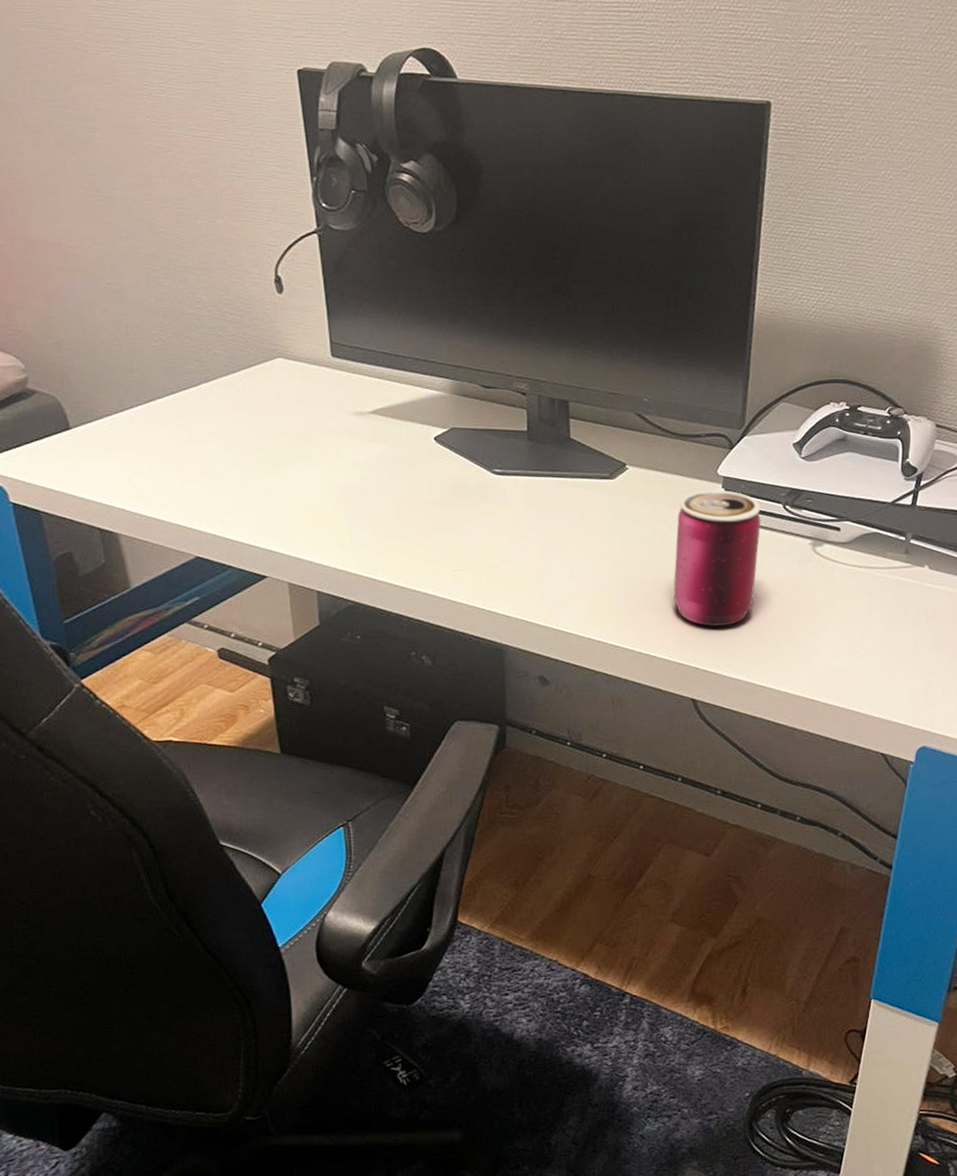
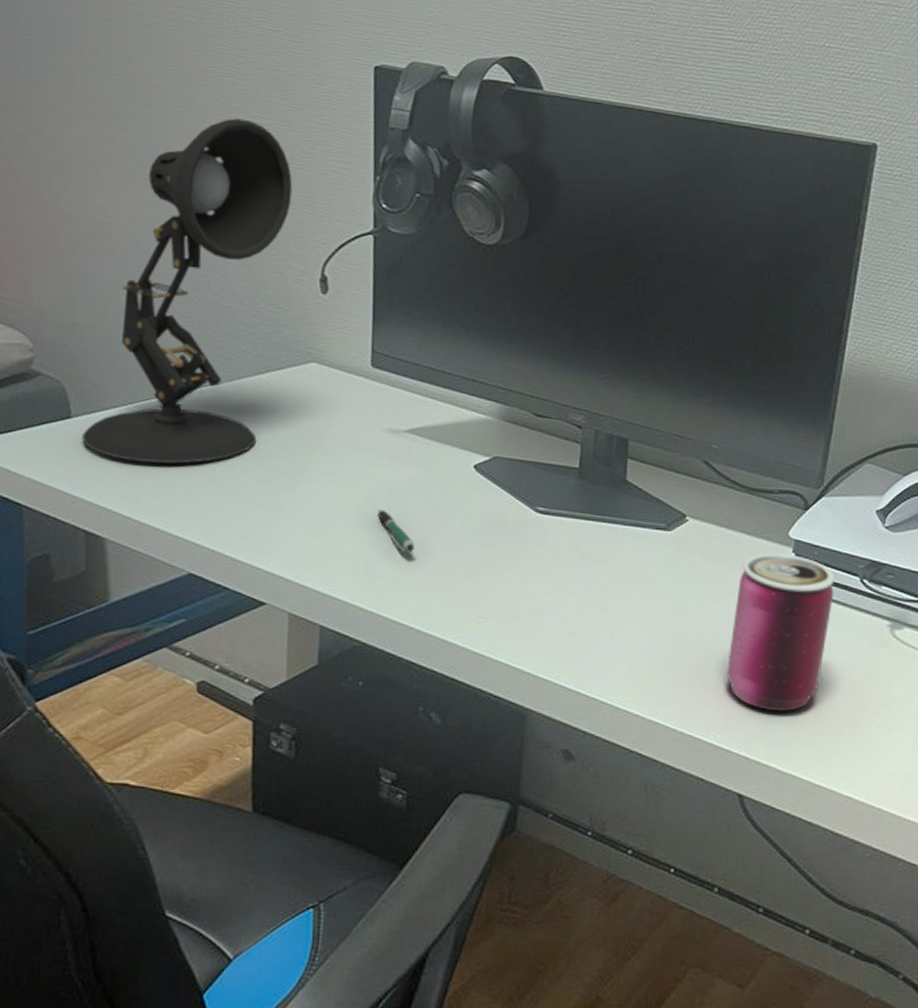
desk lamp: none [83,133,239,463] -> present [82,118,293,464]
pen: none [354,485,391,520] -> present [378,510,415,552]

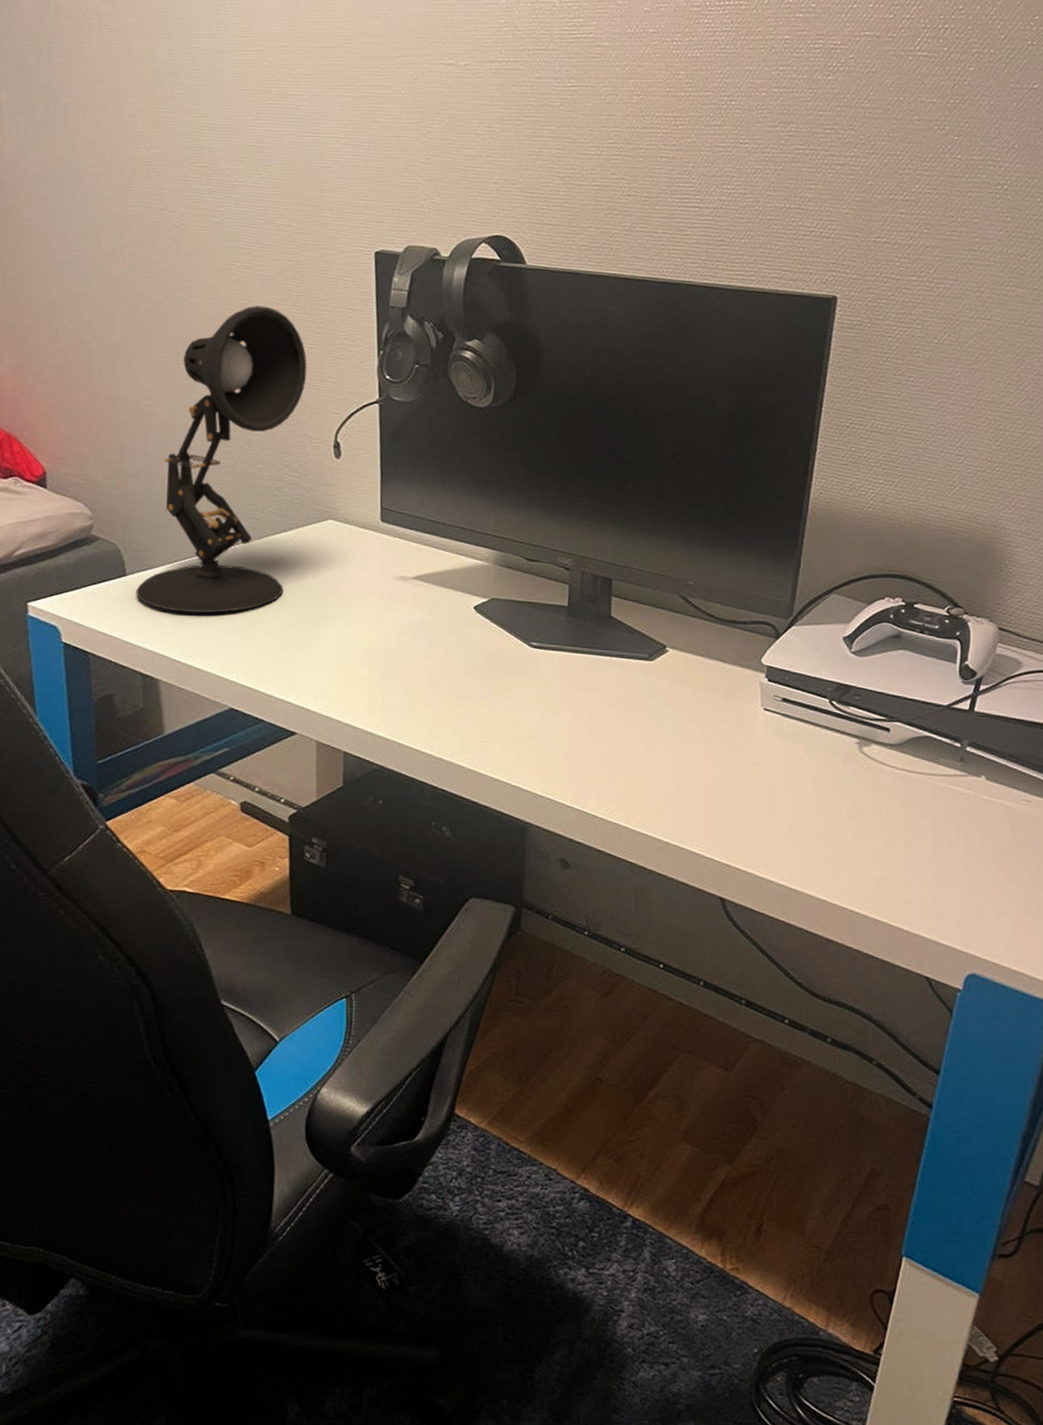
pen: present [378,510,415,552] -> none [391,648,424,685]
can: present [727,553,835,711] -> none [707,678,805,822]

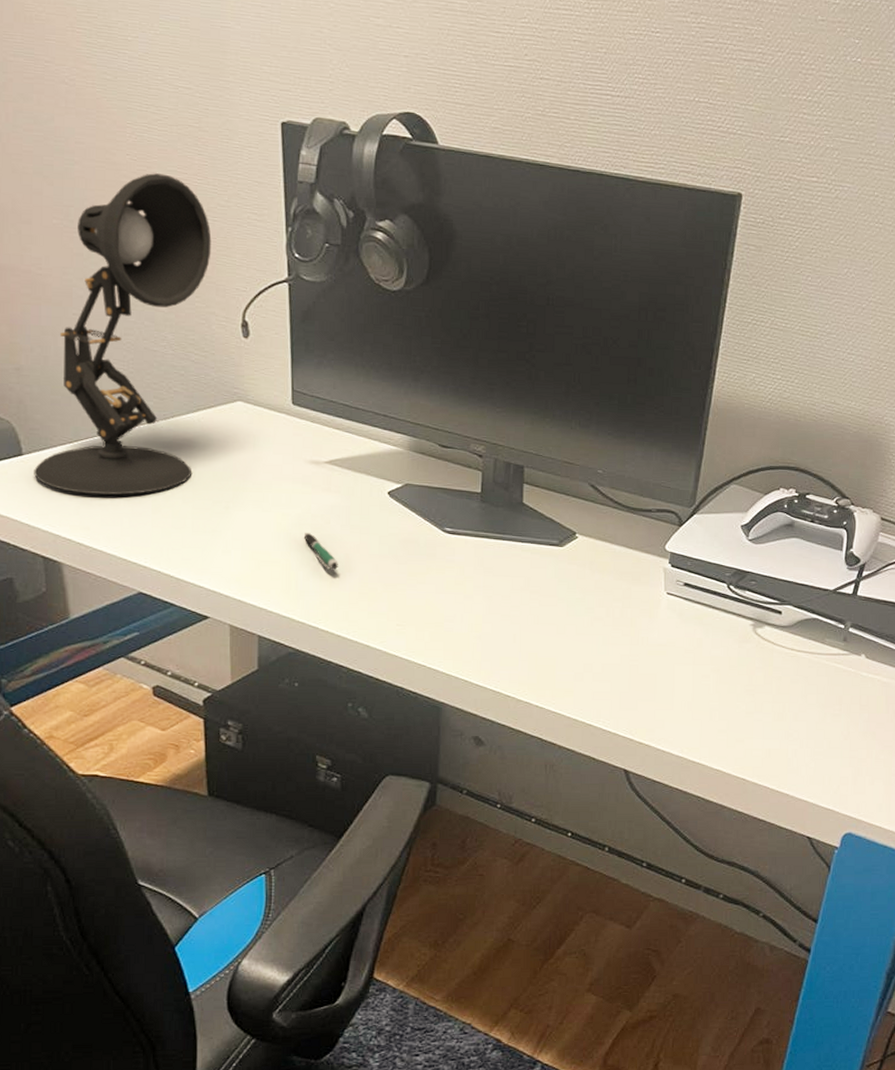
pen: none [391,648,424,685] -> present [304,533,338,570]

